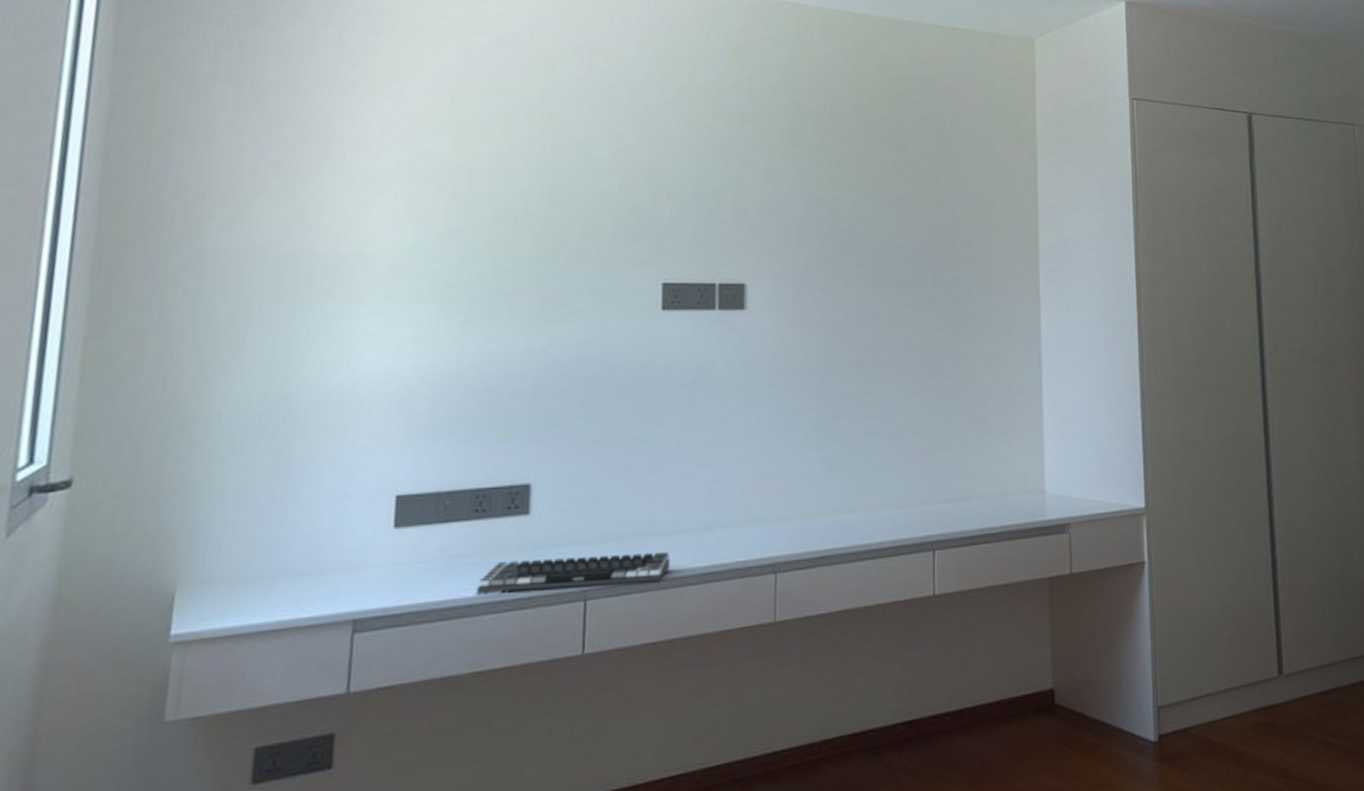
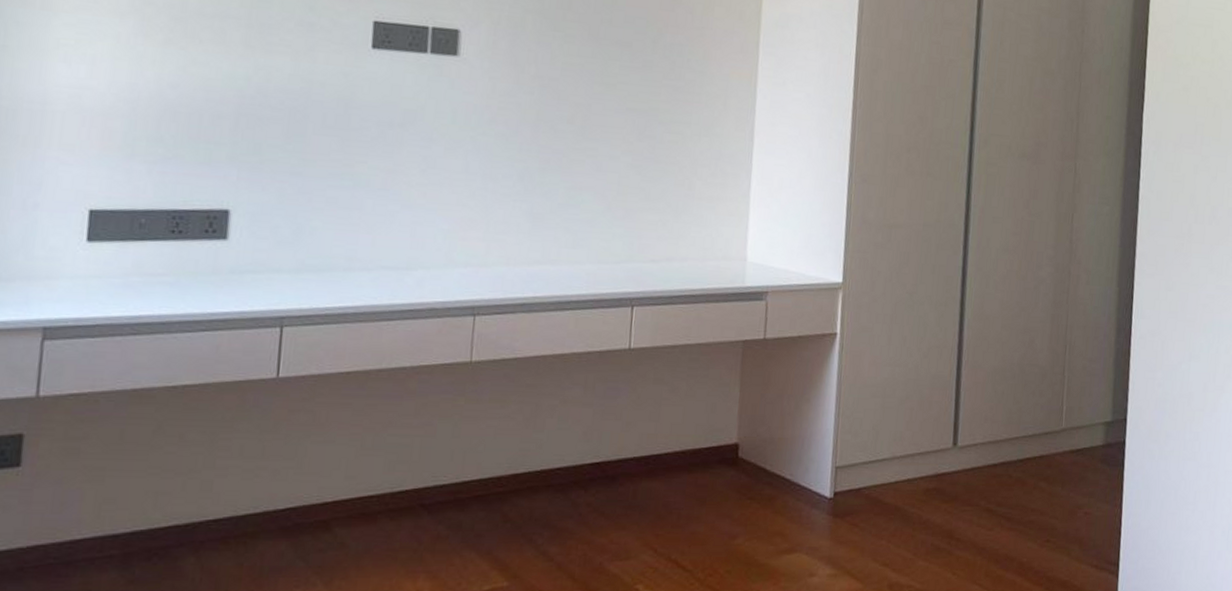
computer keyboard: present [476,551,671,595] -> none [170,282,370,316]

